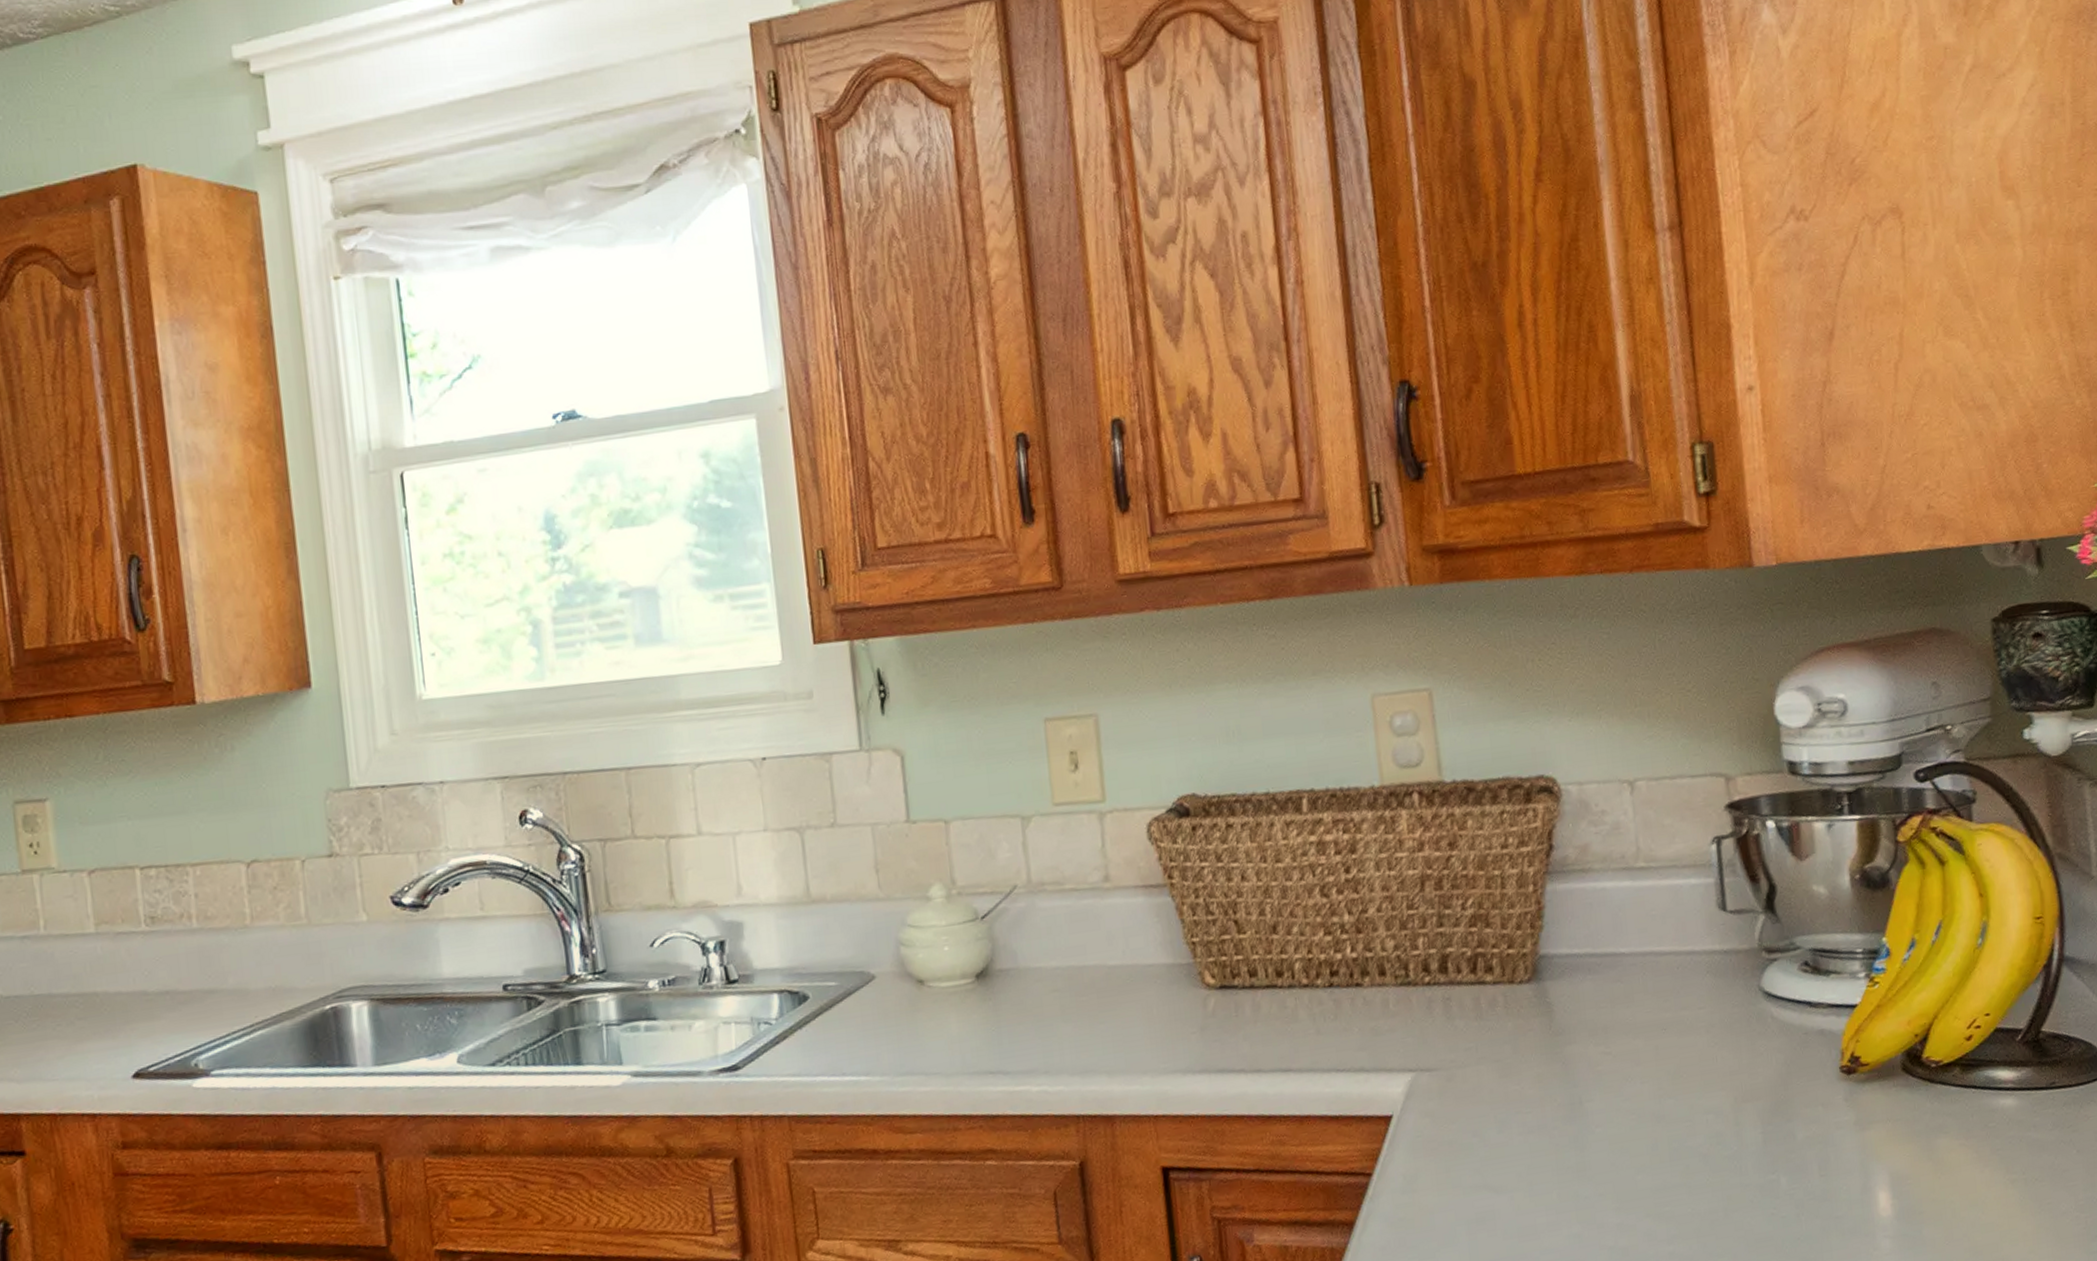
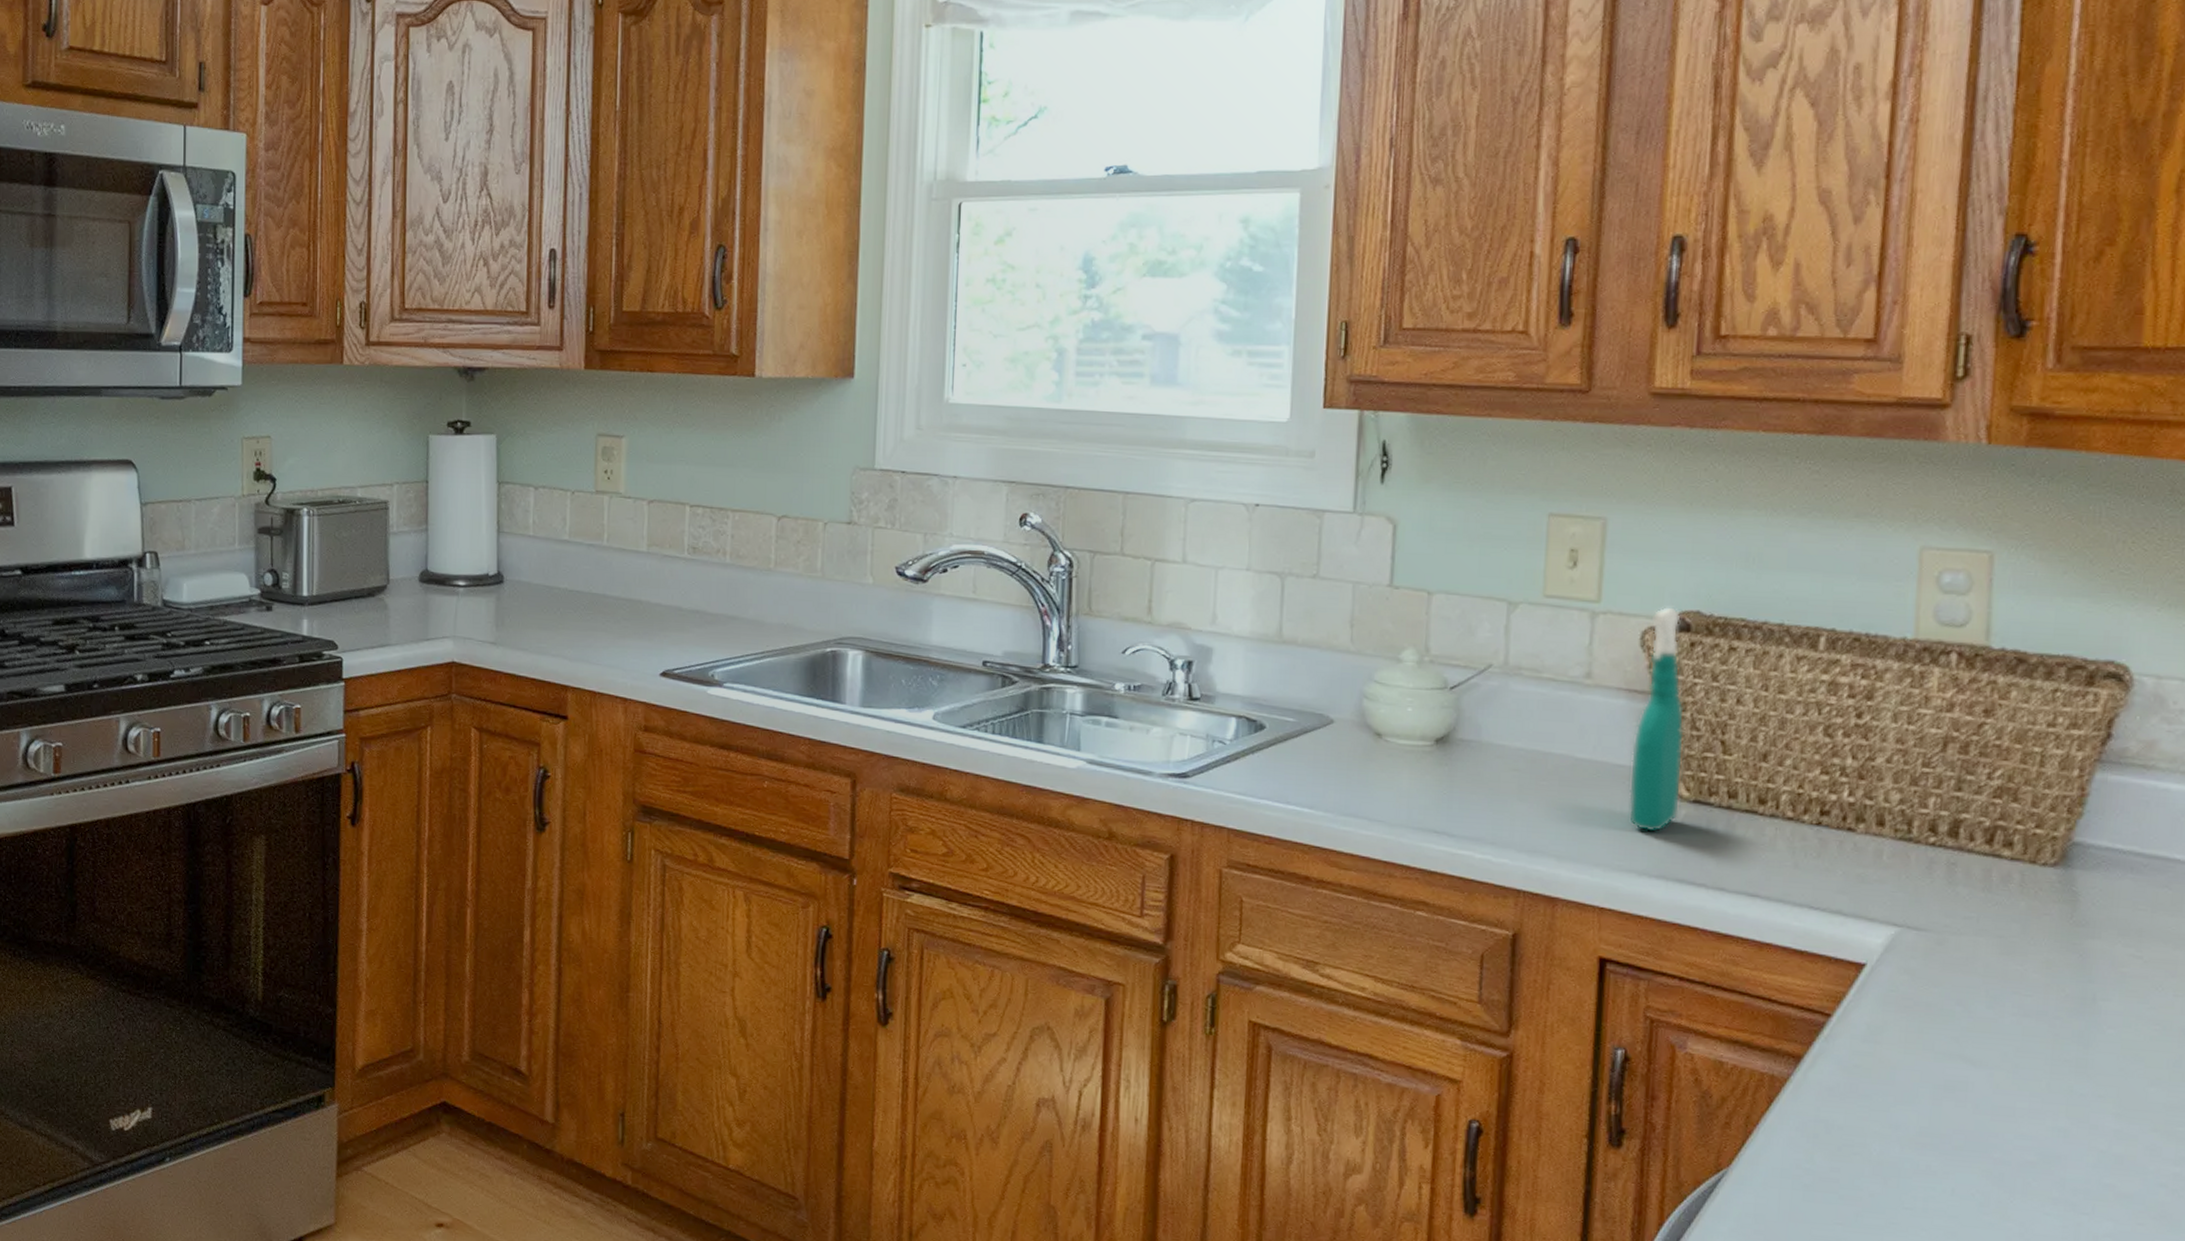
spray bottle: none [1154,793,1209,1028] -> present [1628,606,1685,832]

